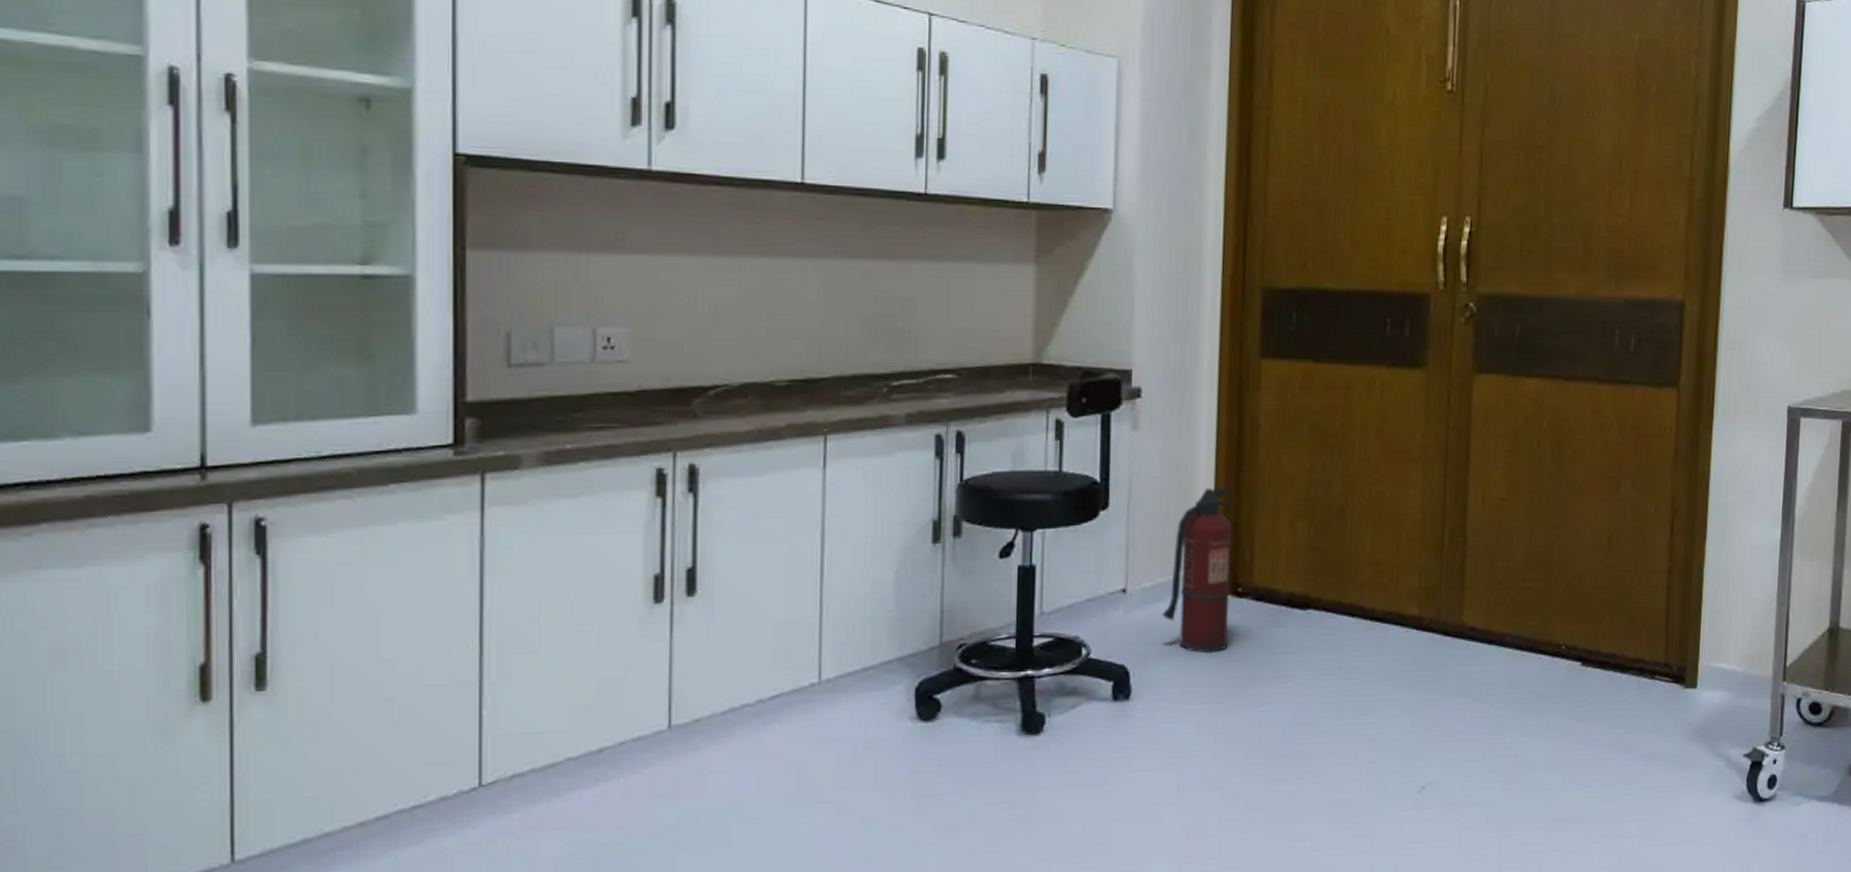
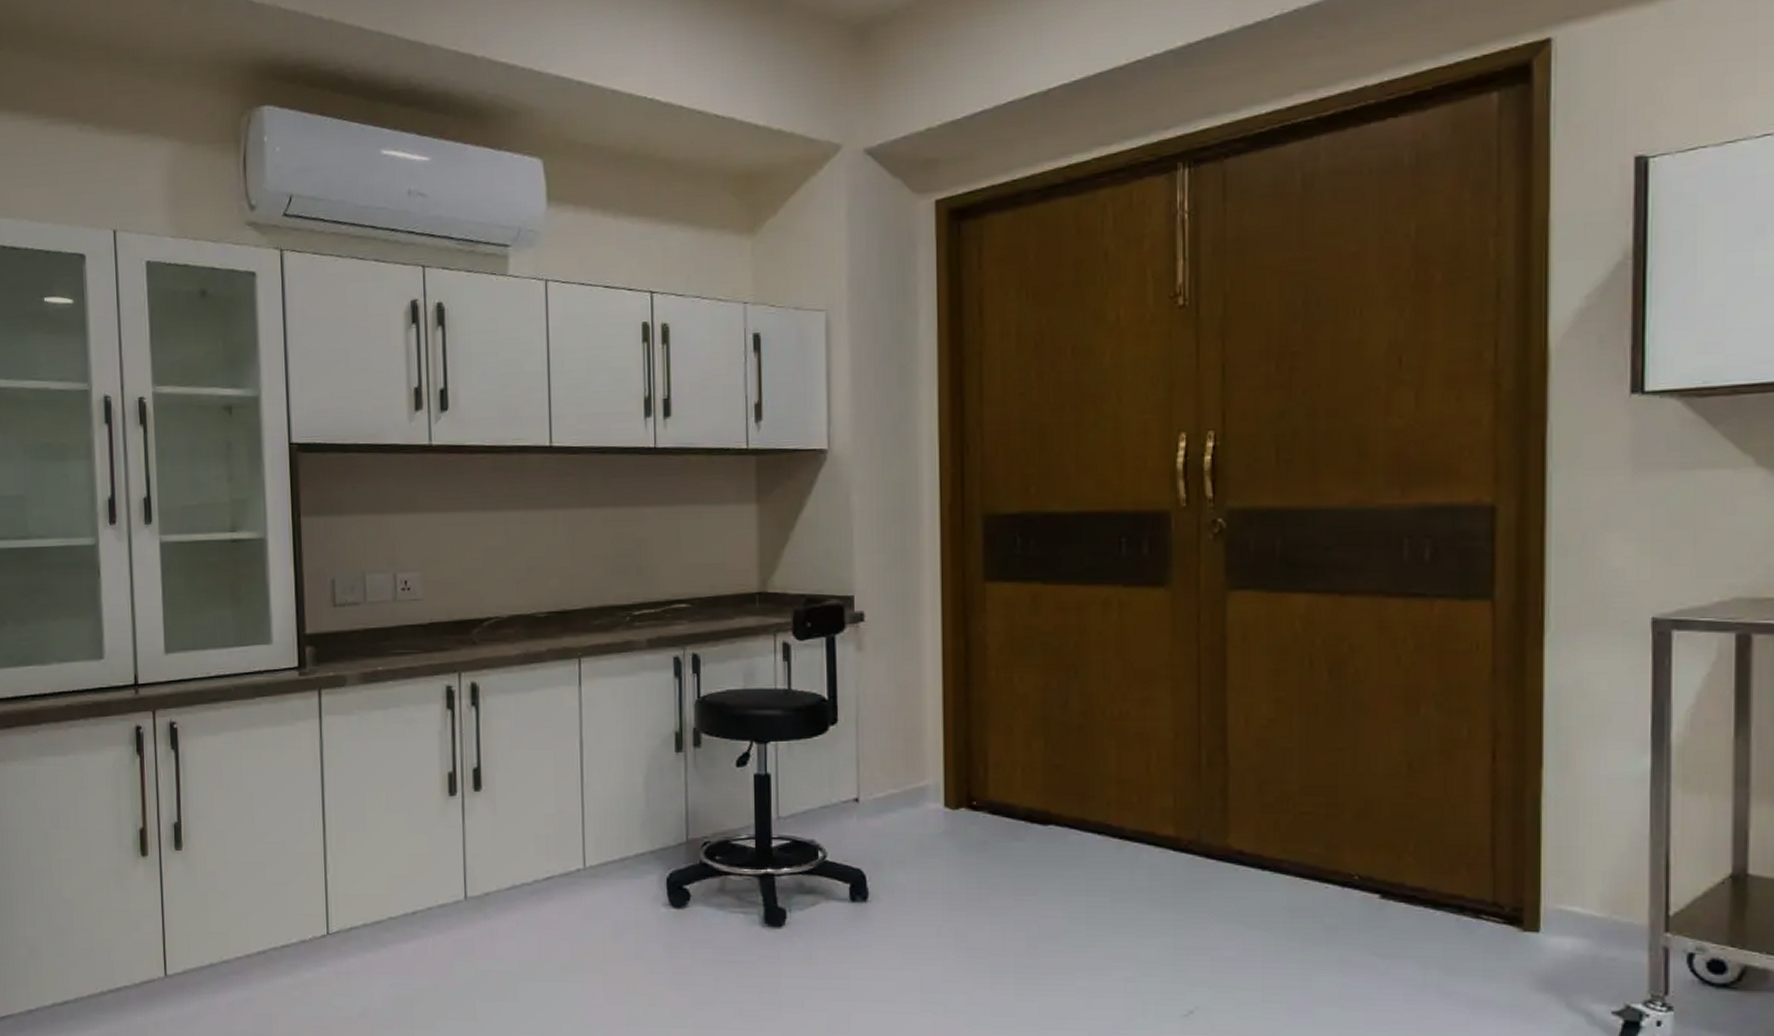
fire extinguisher: present [1161,487,1233,654] -> none [895,705,965,863]

